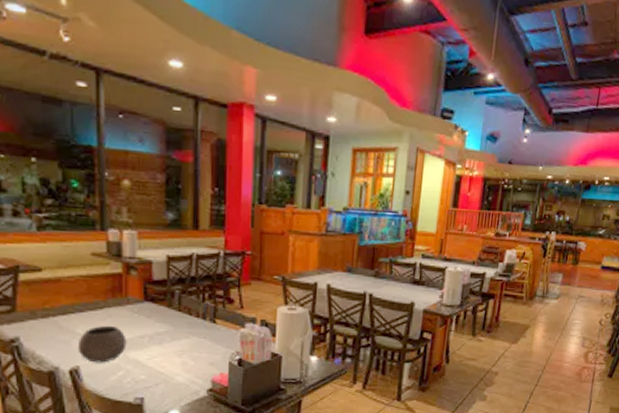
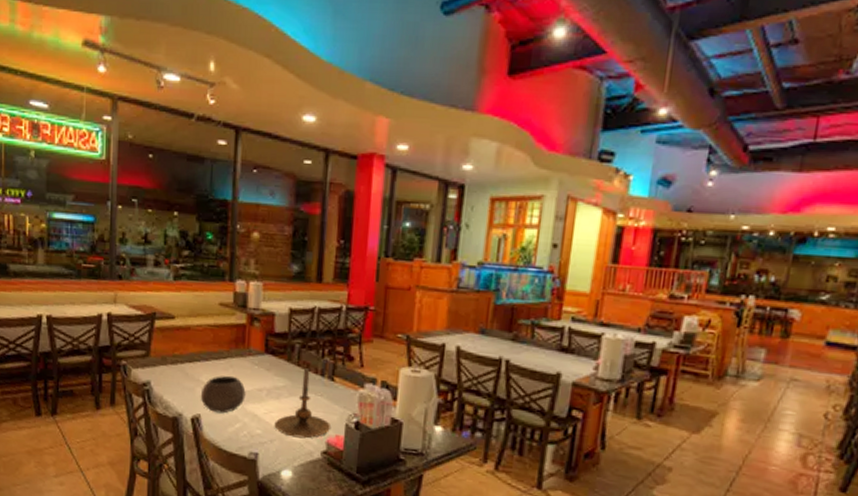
candle holder: none [158,313,214,379] -> present [274,368,330,439]

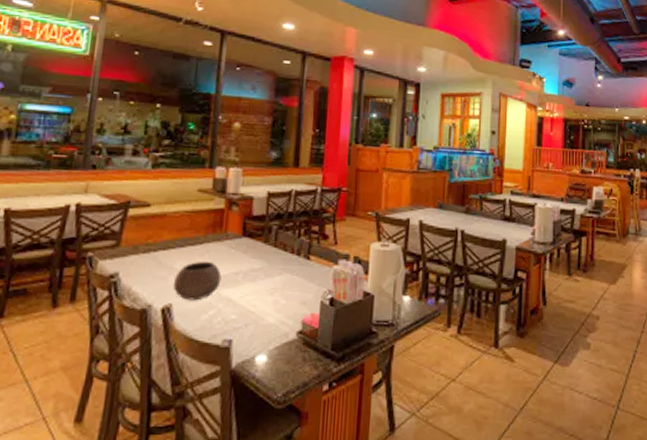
candle holder: present [274,368,330,439] -> none [250,249,306,320]

